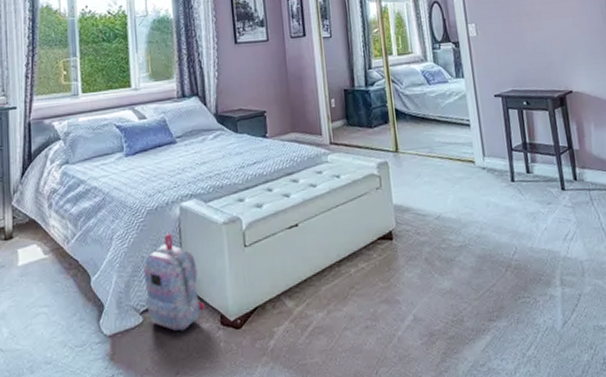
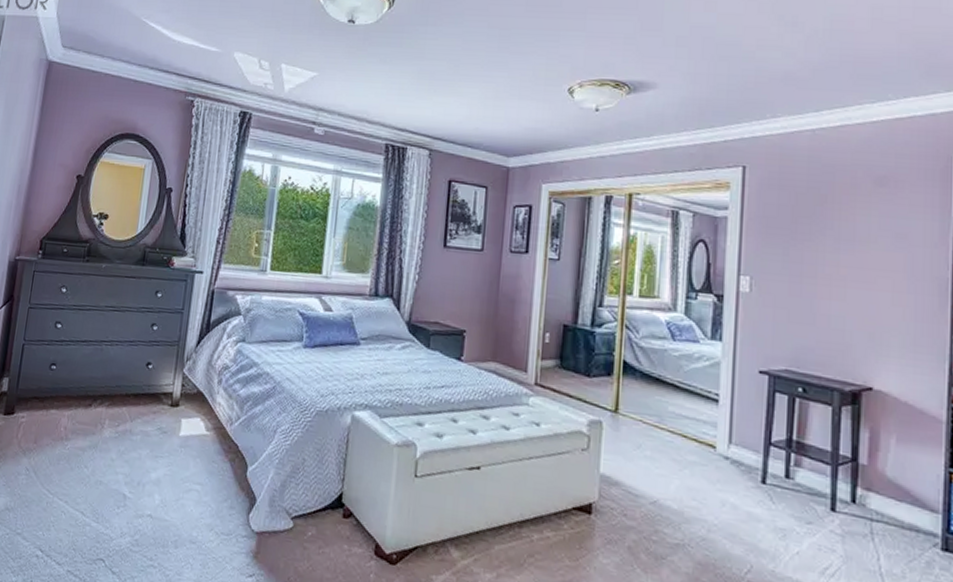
backpack: present [143,233,205,332] -> none [298,441,361,550]

